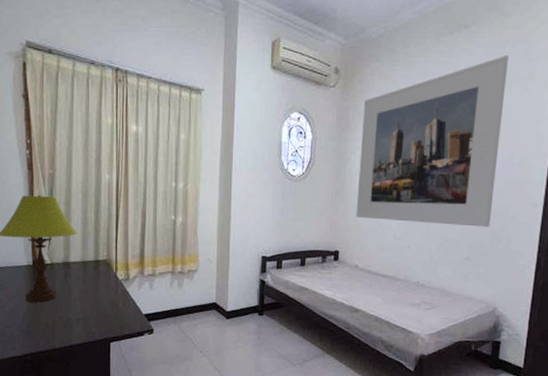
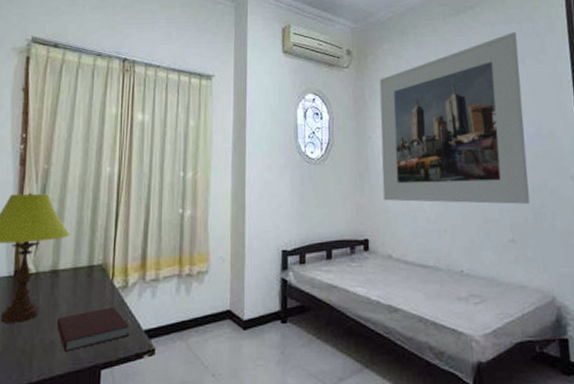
notebook: none [72,295,132,327] -> present [57,307,130,352]

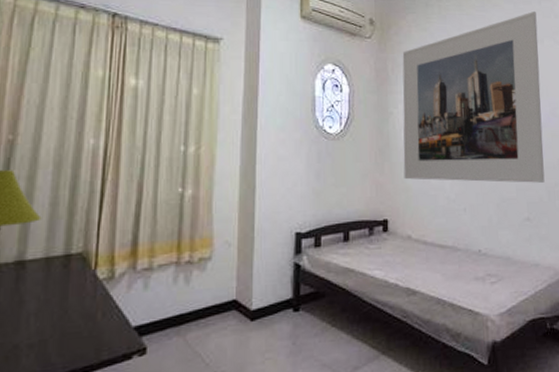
notebook: present [57,307,130,352] -> none [23,302,116,357]

